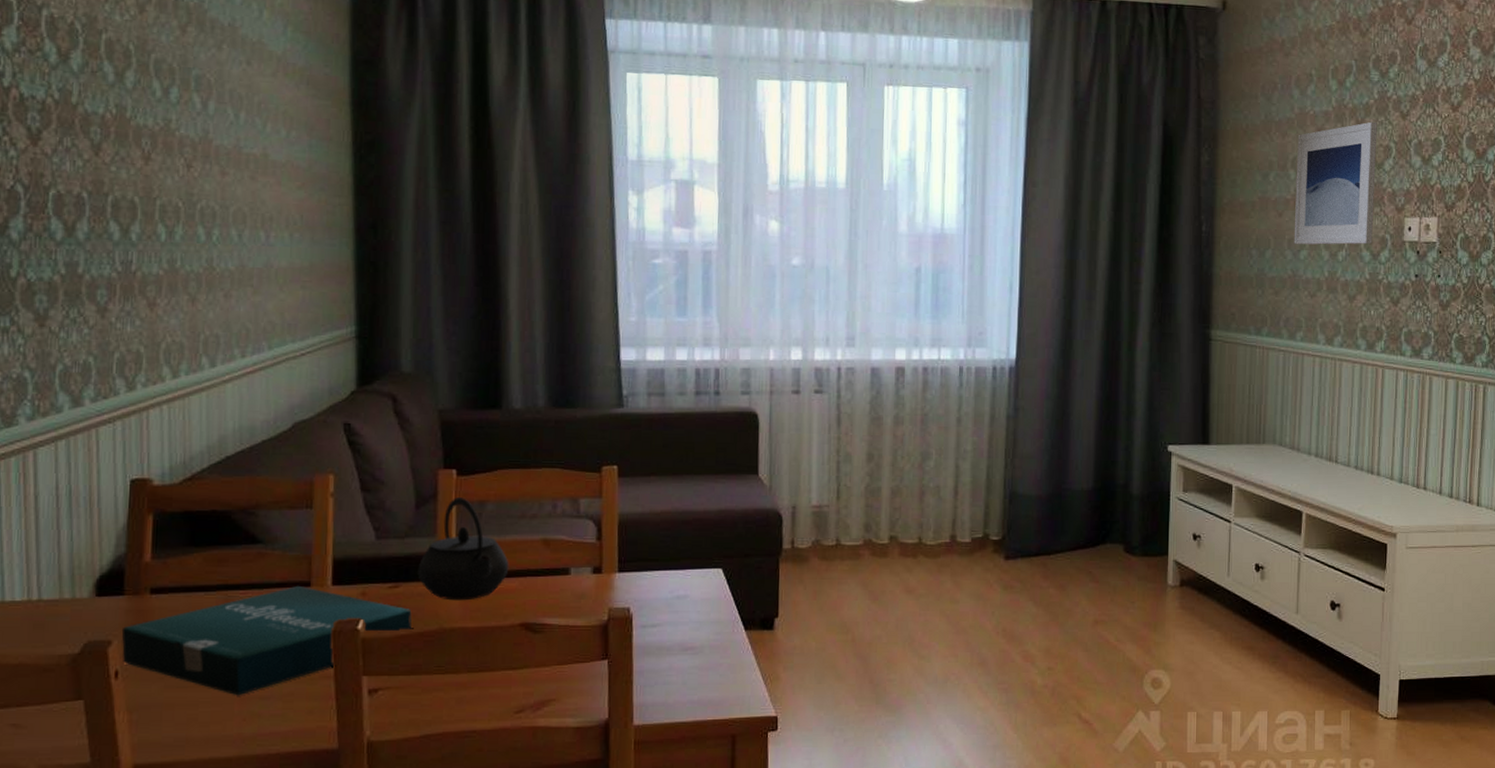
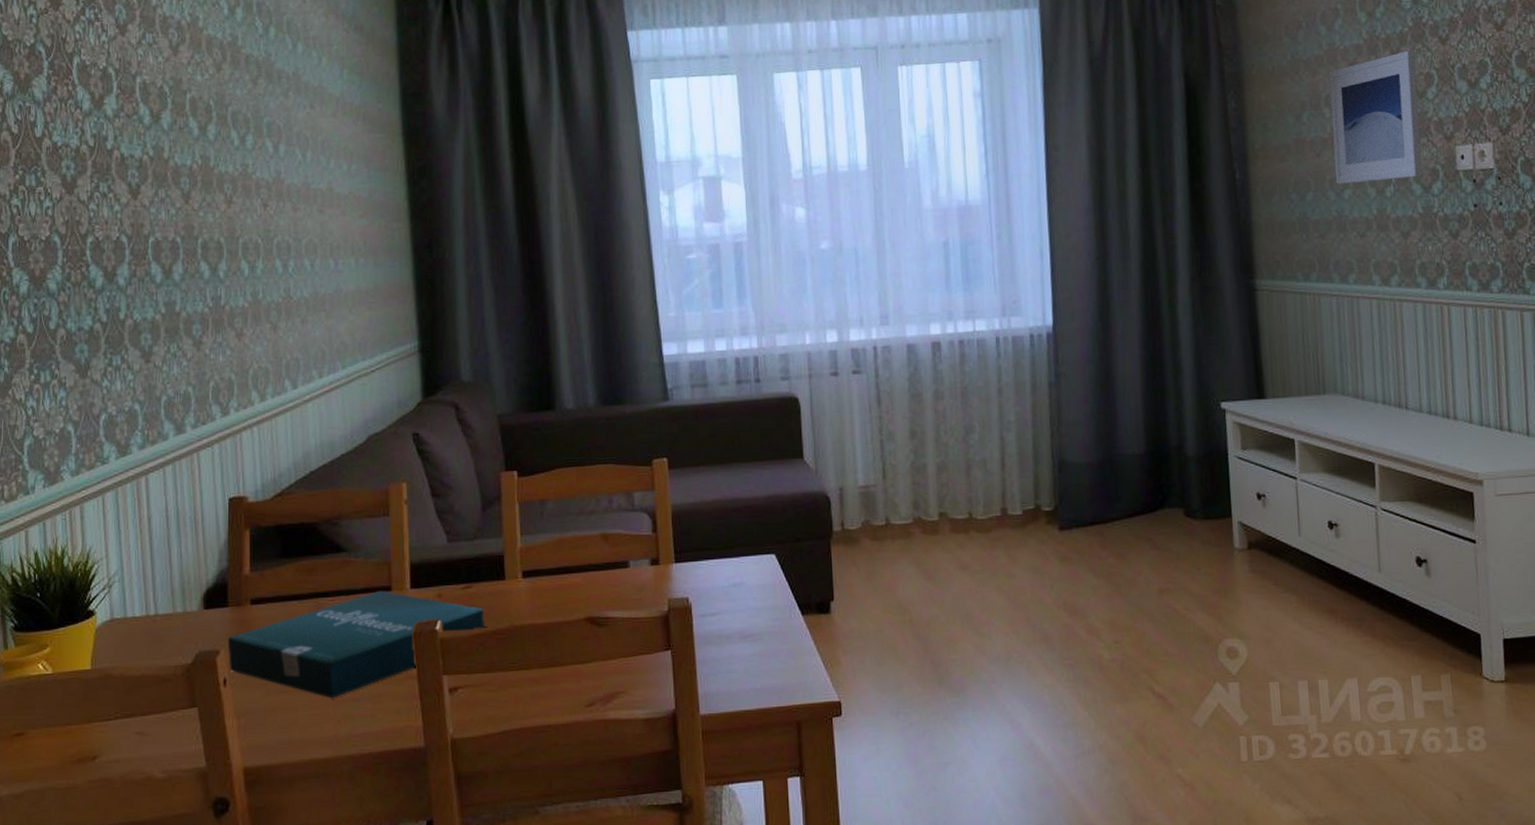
kettle: present [417,497,509,601] -> none [487,498,572,598]

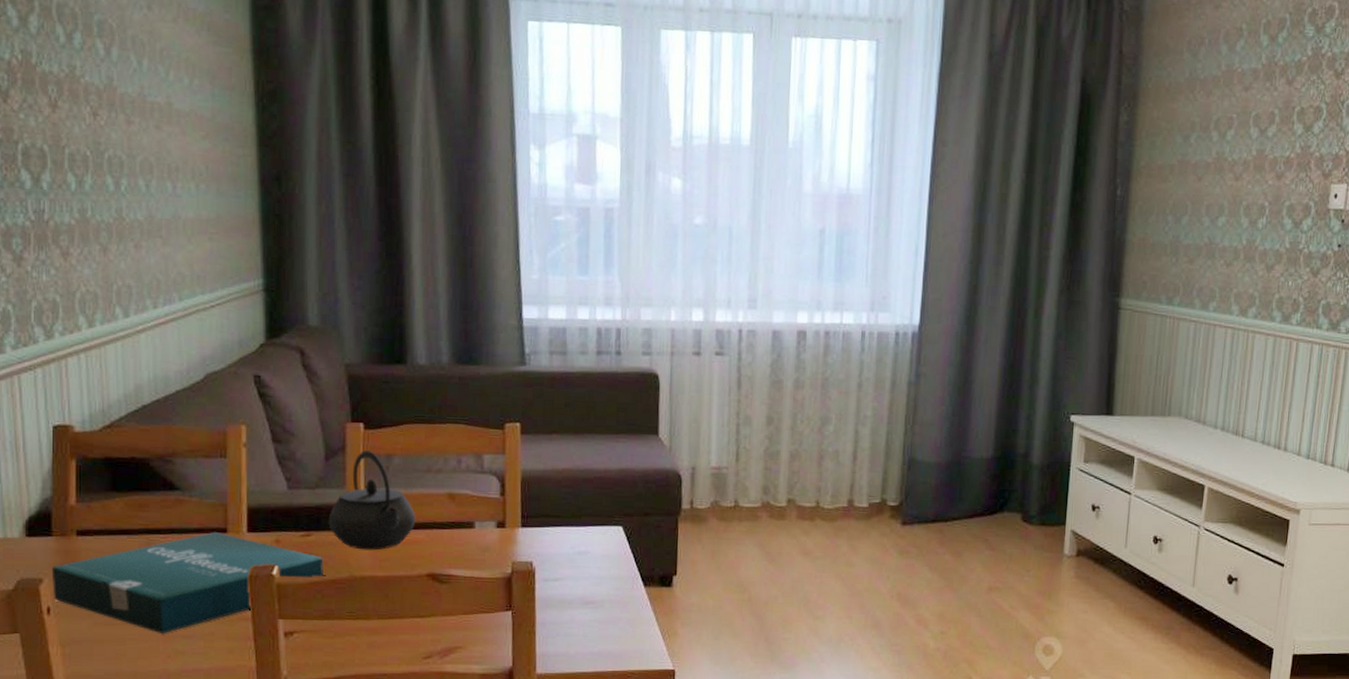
kettle: none [487,498,572,598] -> present [328,451,416,551]
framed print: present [1329,50,1422,185] -> none [1212,80,1309,212]

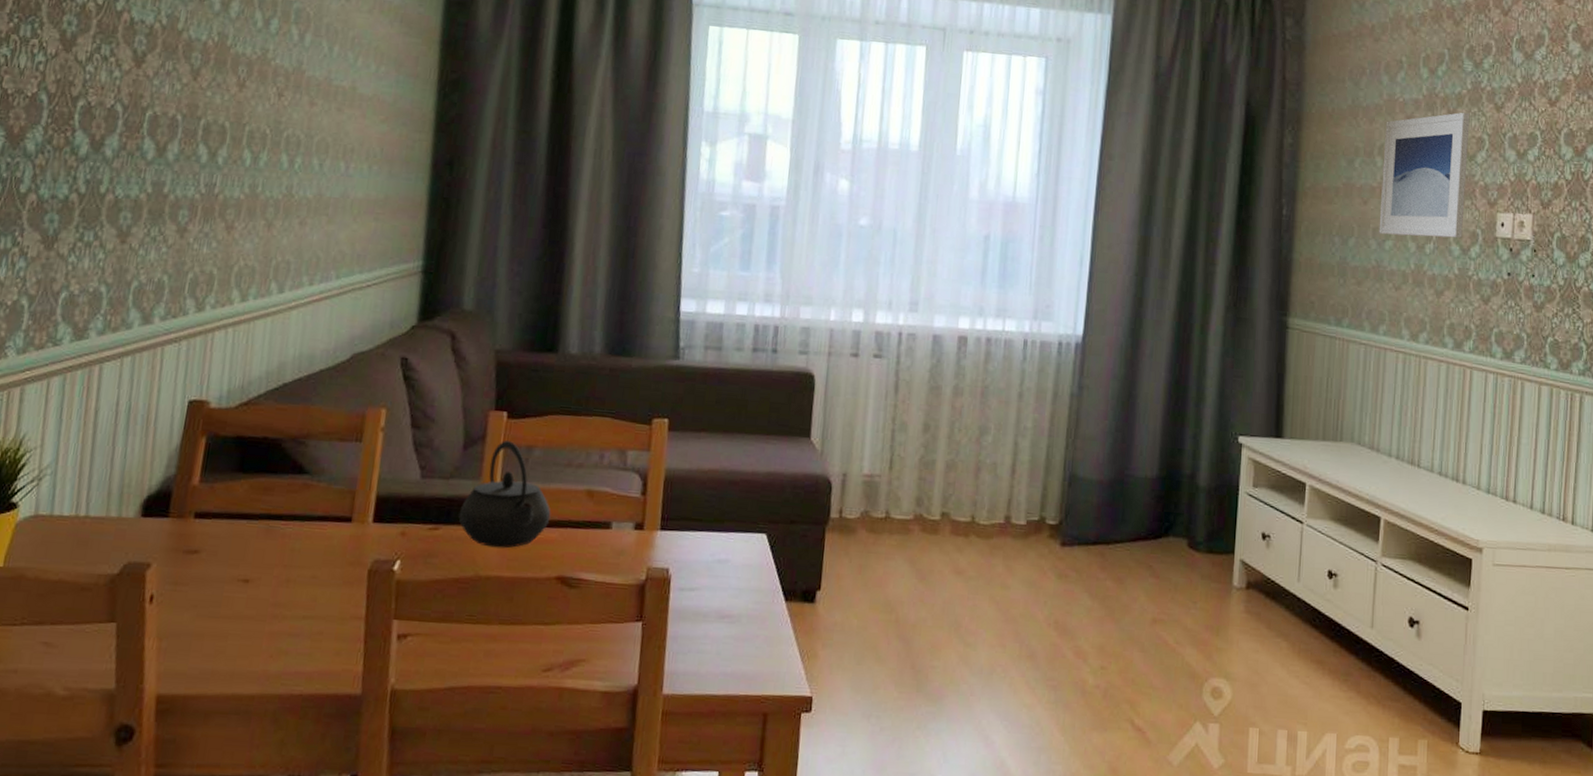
pizza box: present [51,531,323,633] -> none [159,520,449,630]
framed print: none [1212,80,1309,212] -> present [1379,112,1470,238]

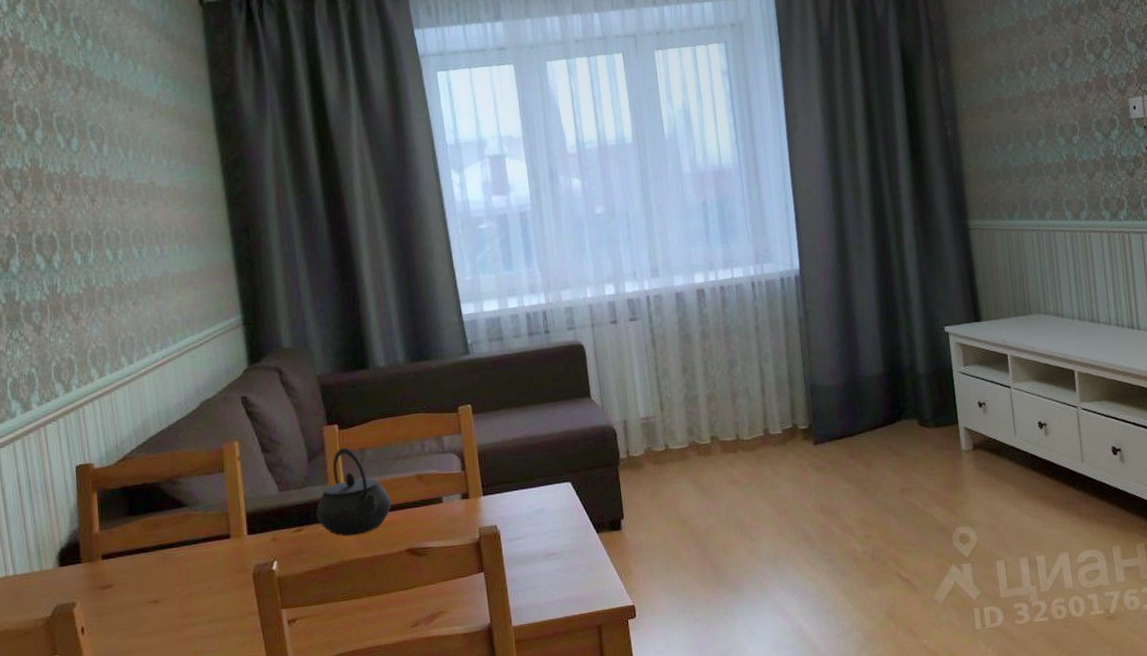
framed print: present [1379,112,1470,238] -> none [1021,18,1102,136]

